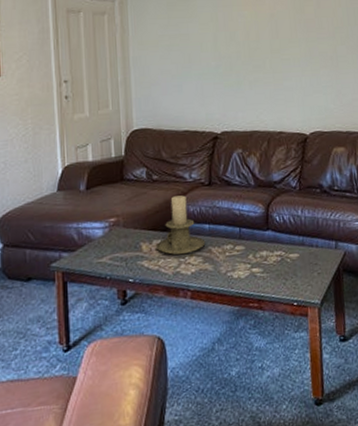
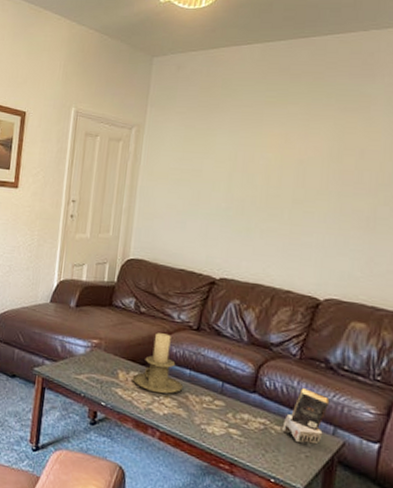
book: none [294,214,329,263] -> present [280,388,330,445]

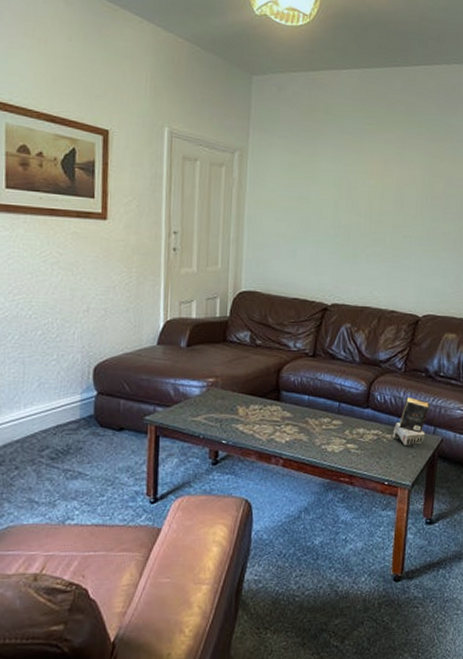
candle holder: present [132,332,184,394] -> none [252,363,303,423]

